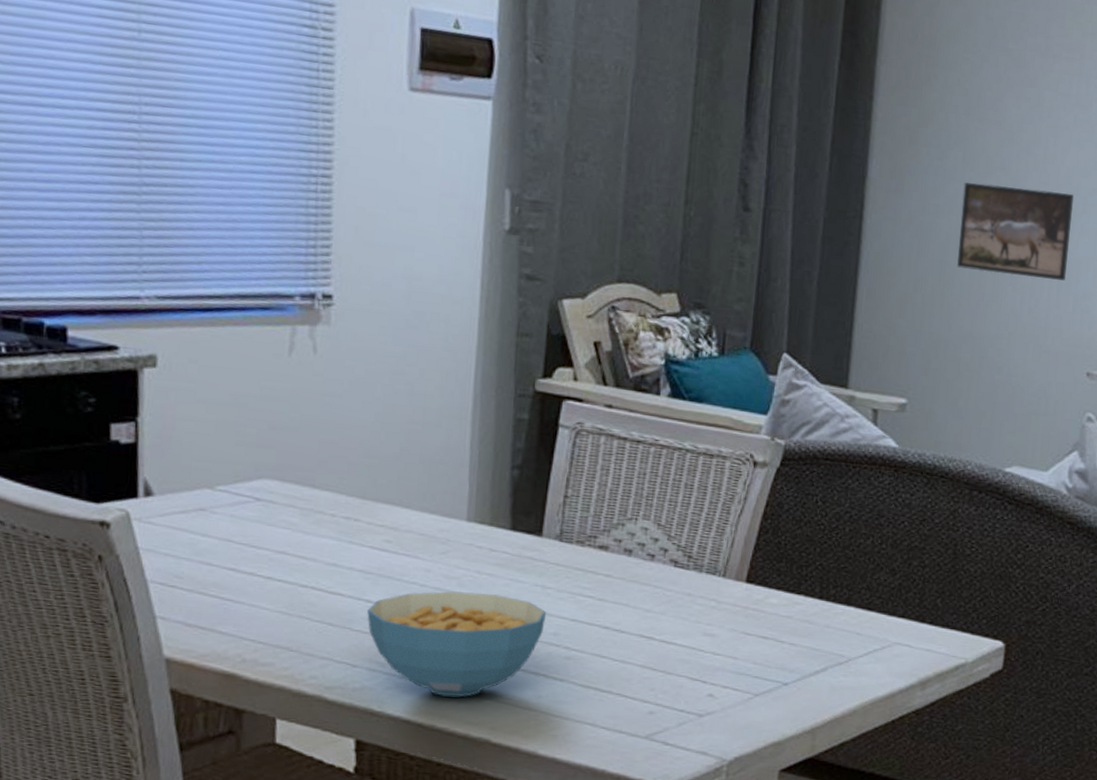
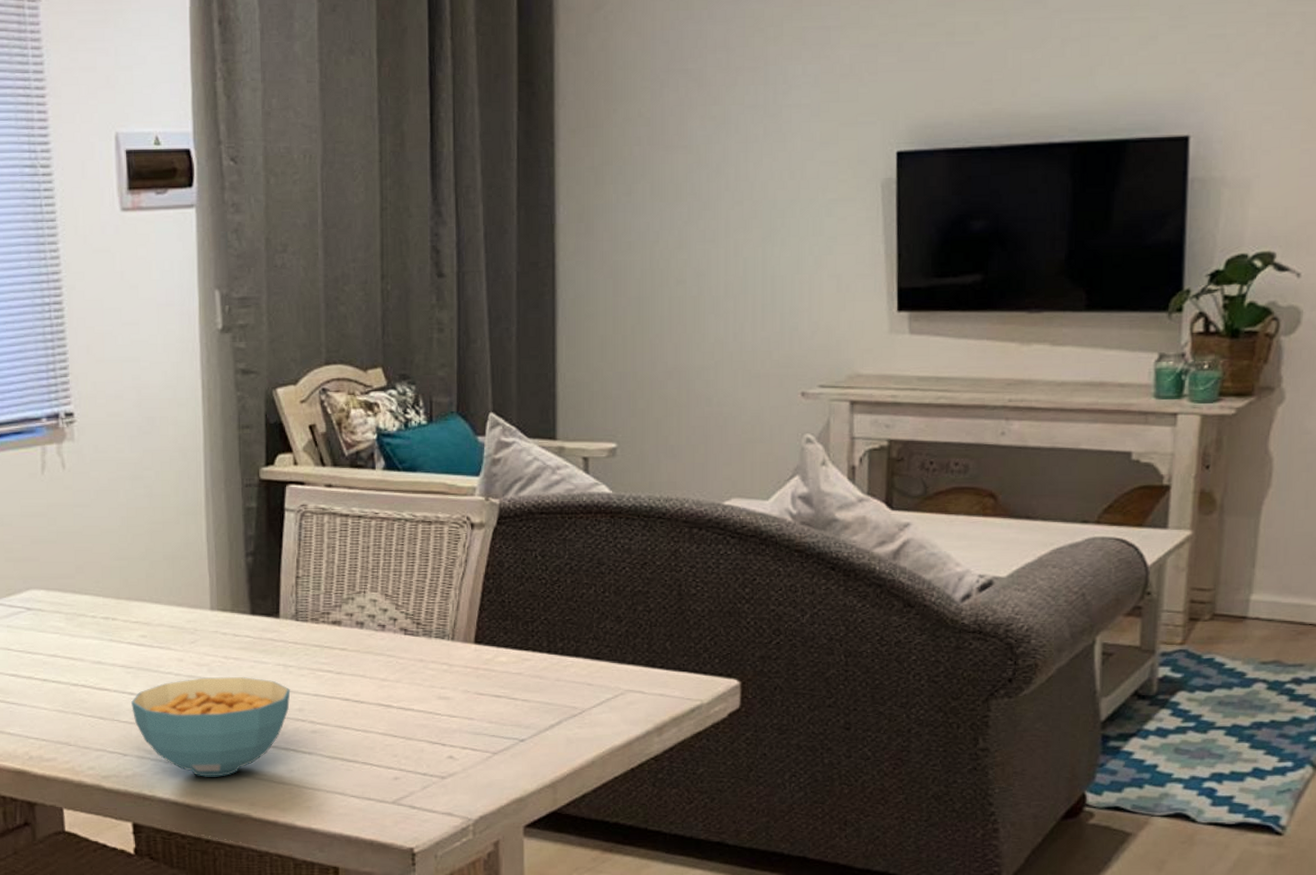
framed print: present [957,182,1074,281] -> none [654,208,770,303]

